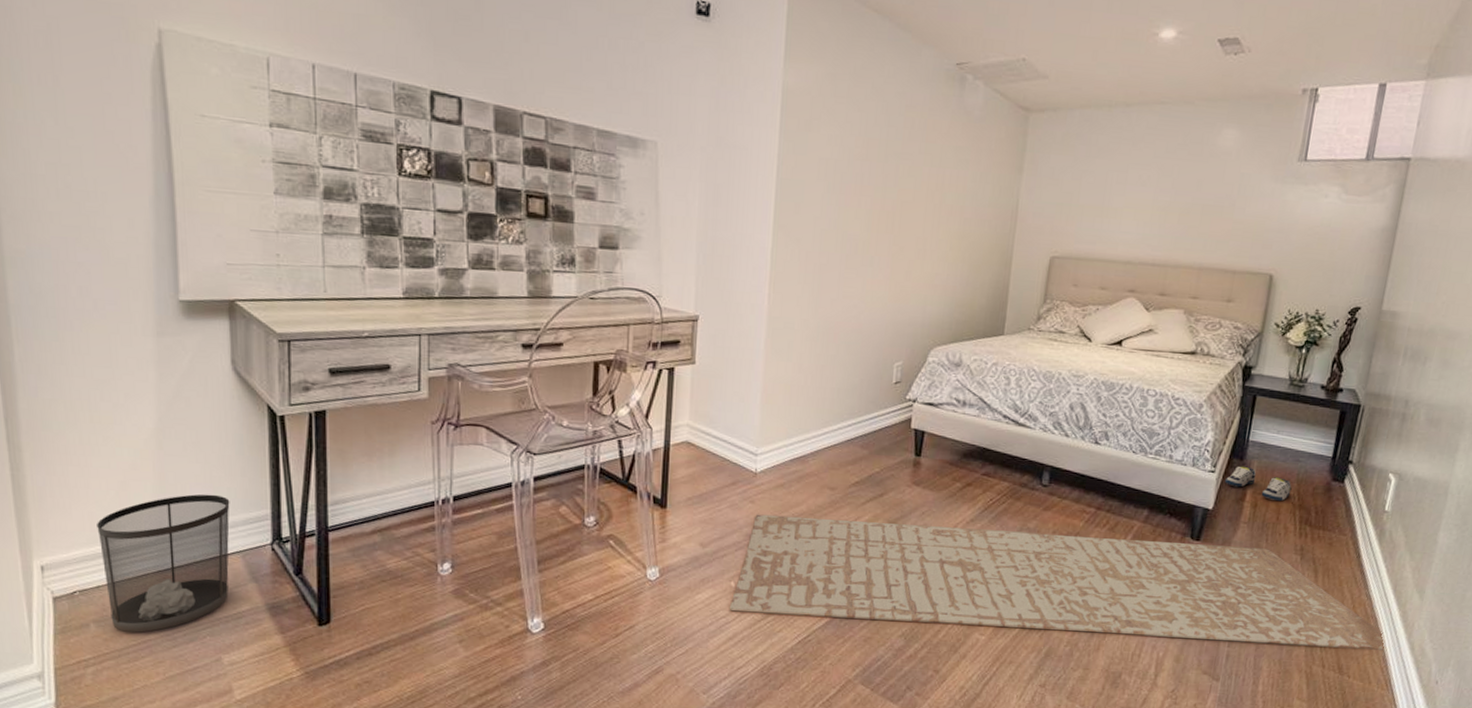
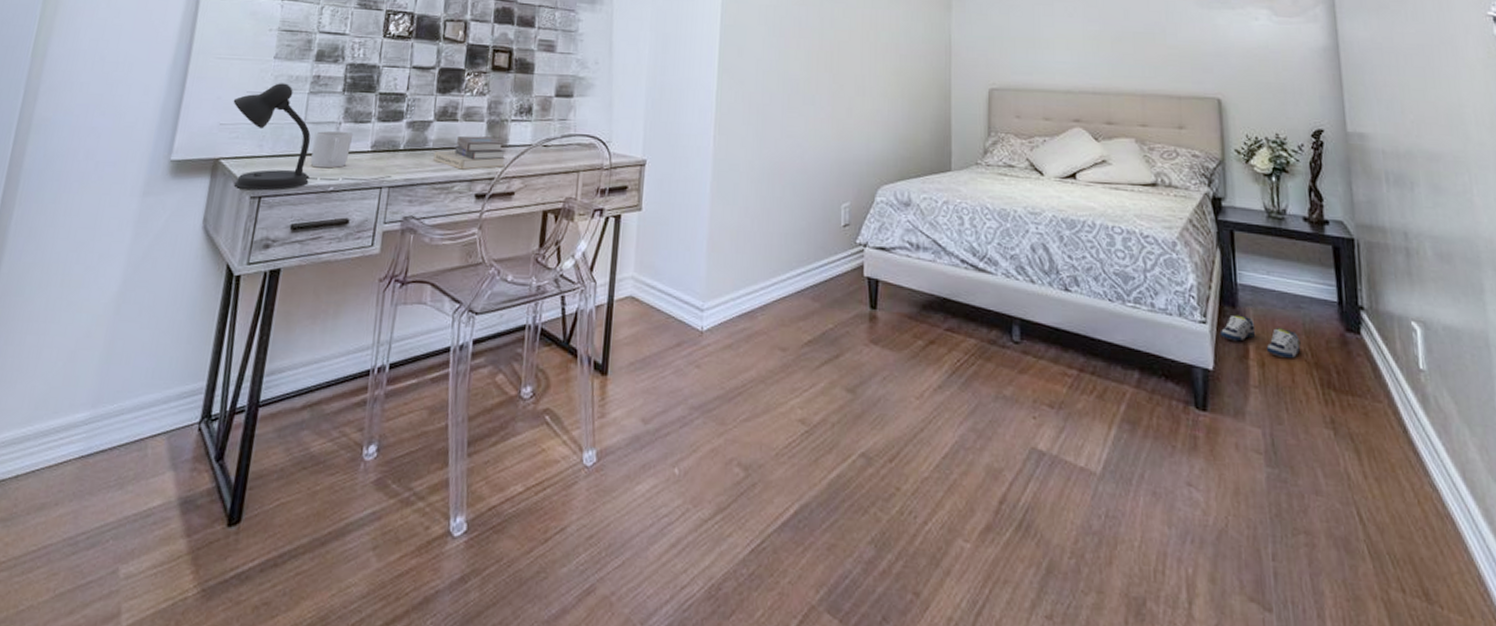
waste bin: present [97,494,230,633] -> none [18,364,170,535]
desk lamp: none [236,222,430,335] -> present [233,83,391,191]
mug: none [337,275,380,315] -> present [310,130,353,169]
books: none [473,285,551,320] -> present [433,135,506,170]
rug: present [729,514,1384,650] -> none [672,381,1476,566]

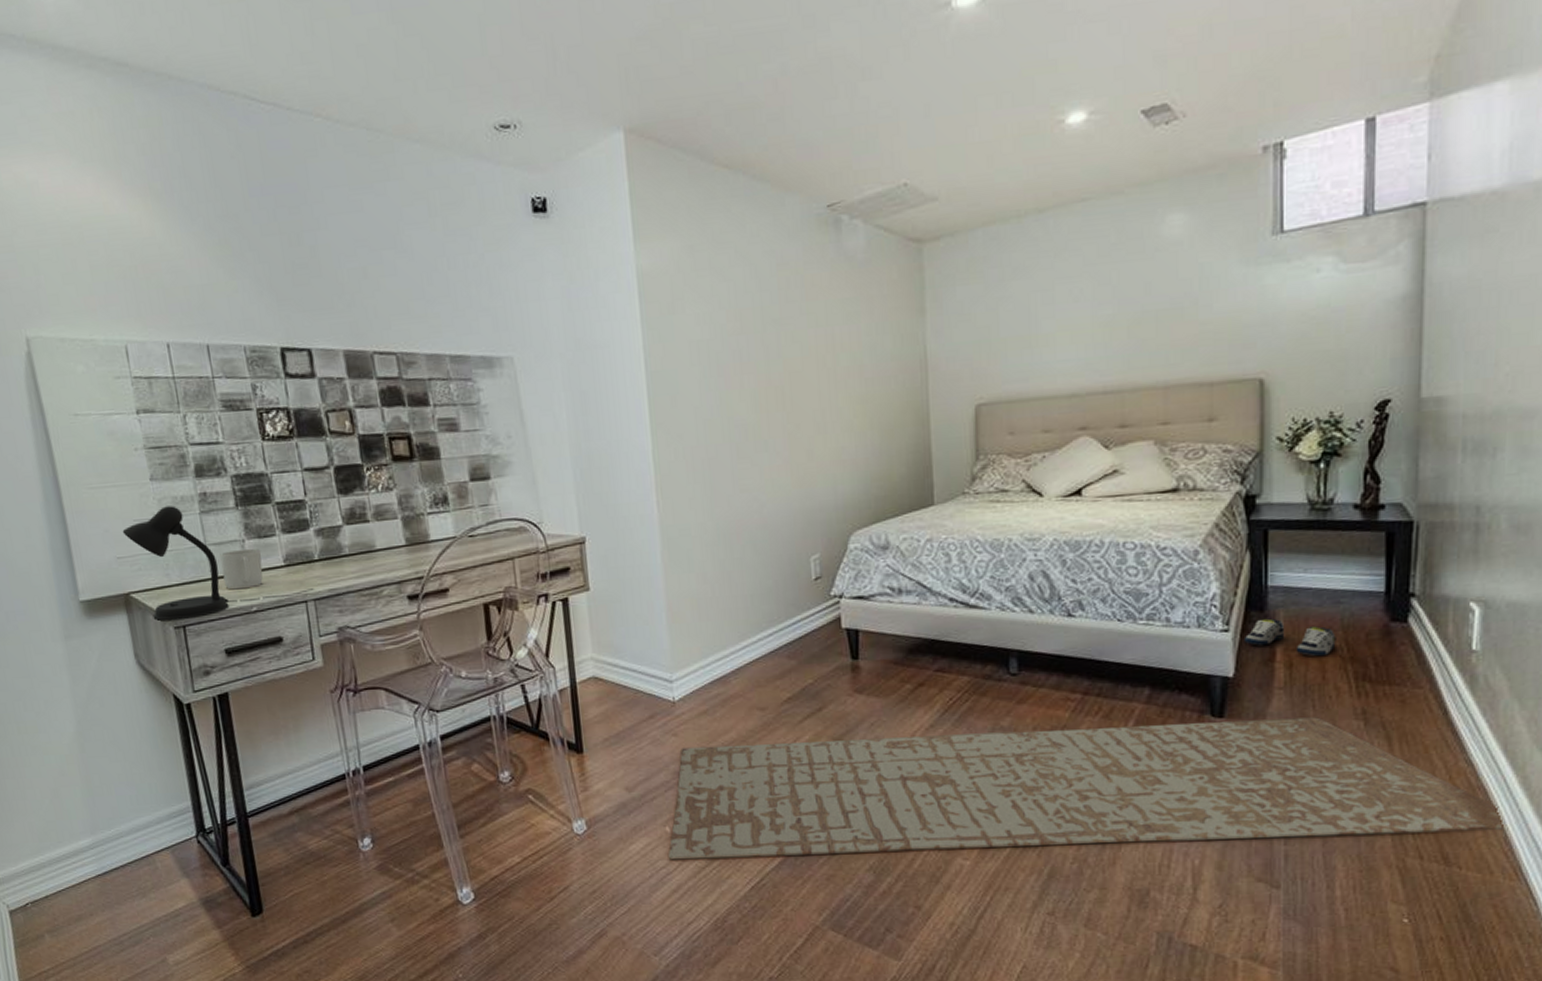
books: present [433,135,506,170] -> none [352,534,431,573]
rug: none [672,381,1476,566] -> present [667,717,1504,860]

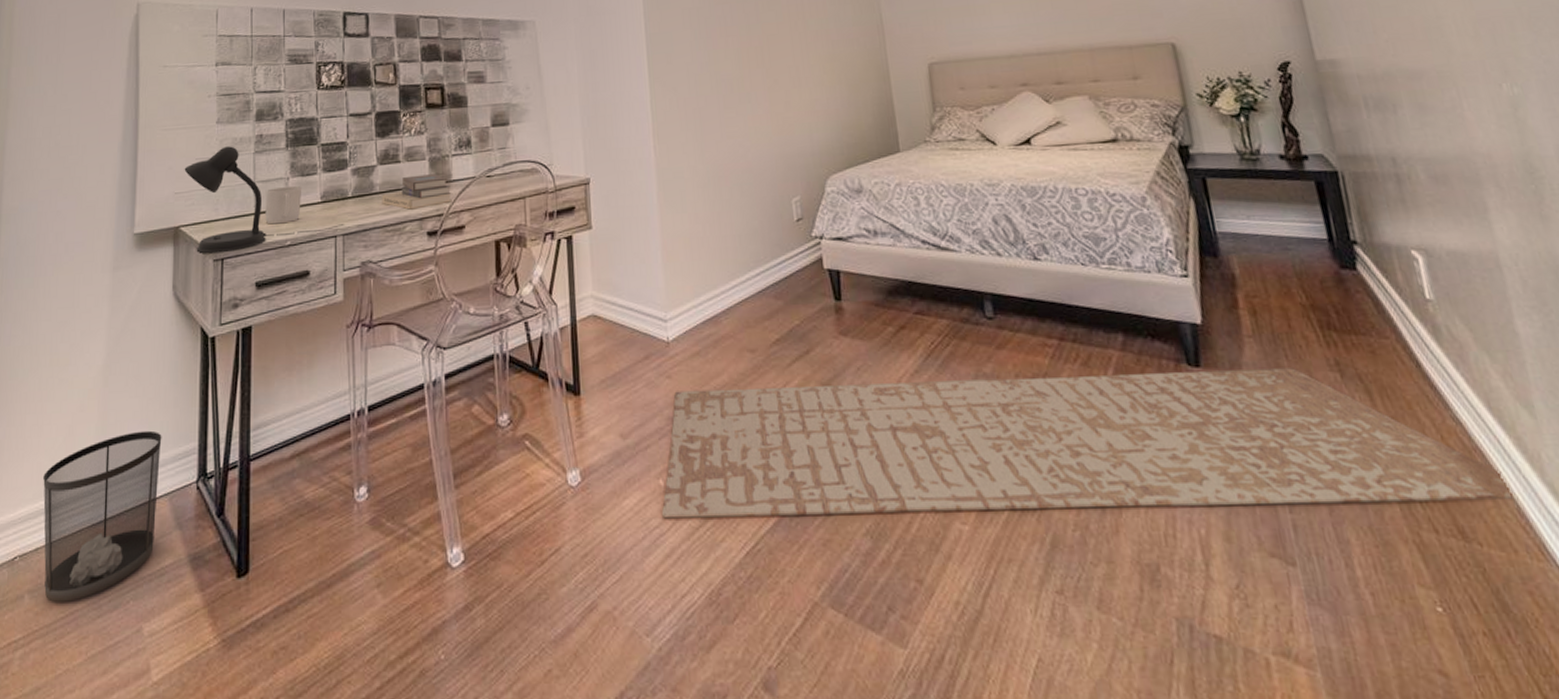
waste bin: none [37,792,164,940] -> present [43,430,162,602]
books: none [352,534,431,573] -> present [382,174,452,210]
shoe: present [1243,618,1336,657] -> none [1204,264,1294,304]

